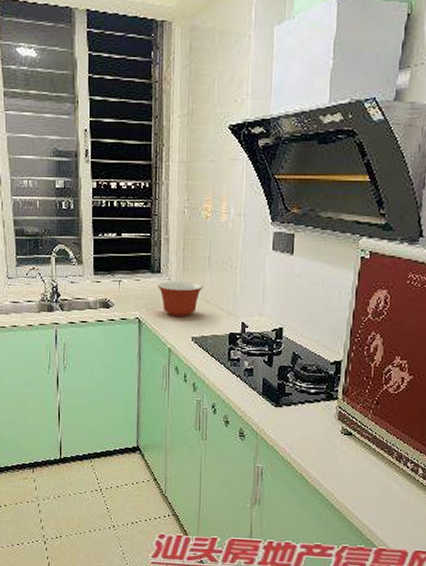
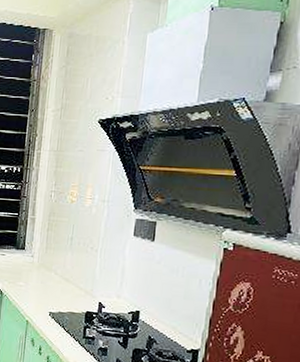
mixing bowl: present [158,280,204,318] -> none [21,258,65,293]

